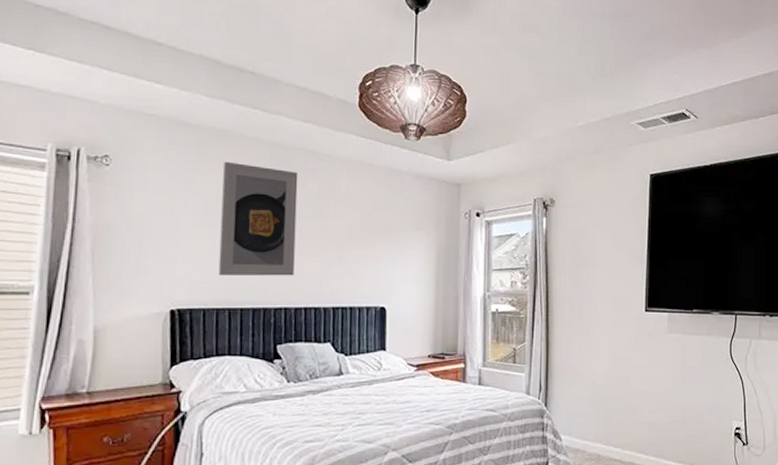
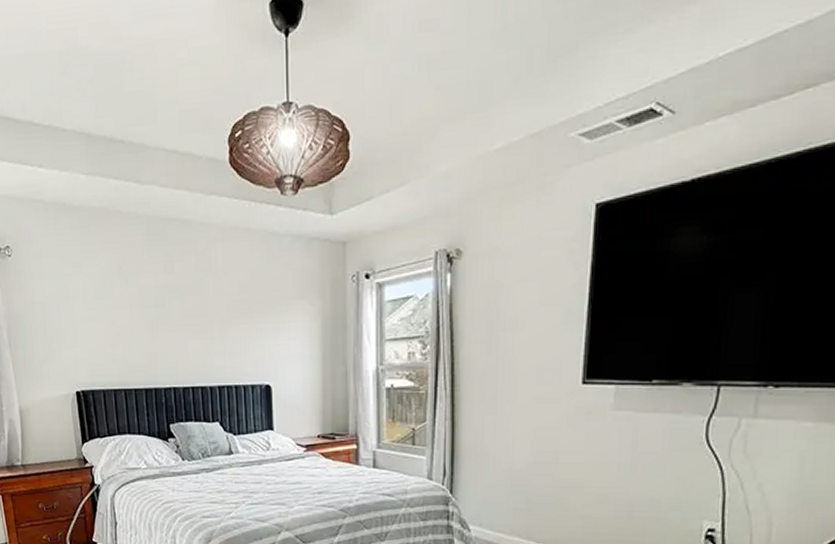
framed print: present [218,161,298,276] -> none [106,241,179,358]

